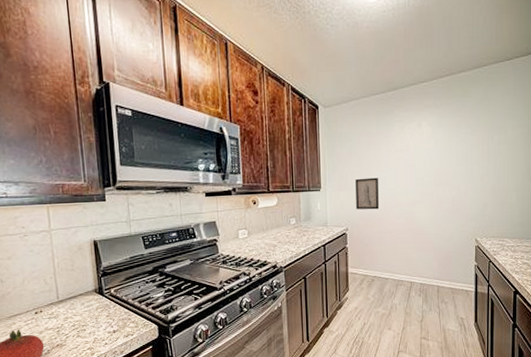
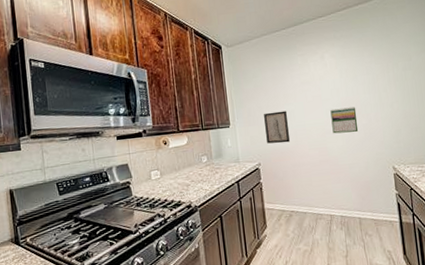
calendar: none [421,178,447,204] -> present [330,107,359,134]

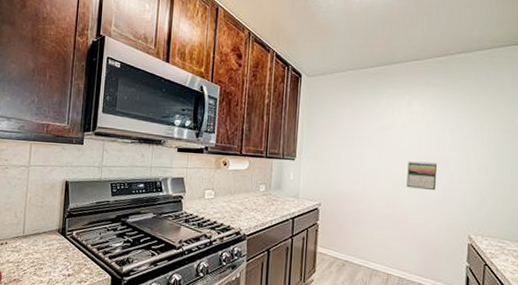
wall art: present [264,110,291,144] -> none [332,152,360,188]

